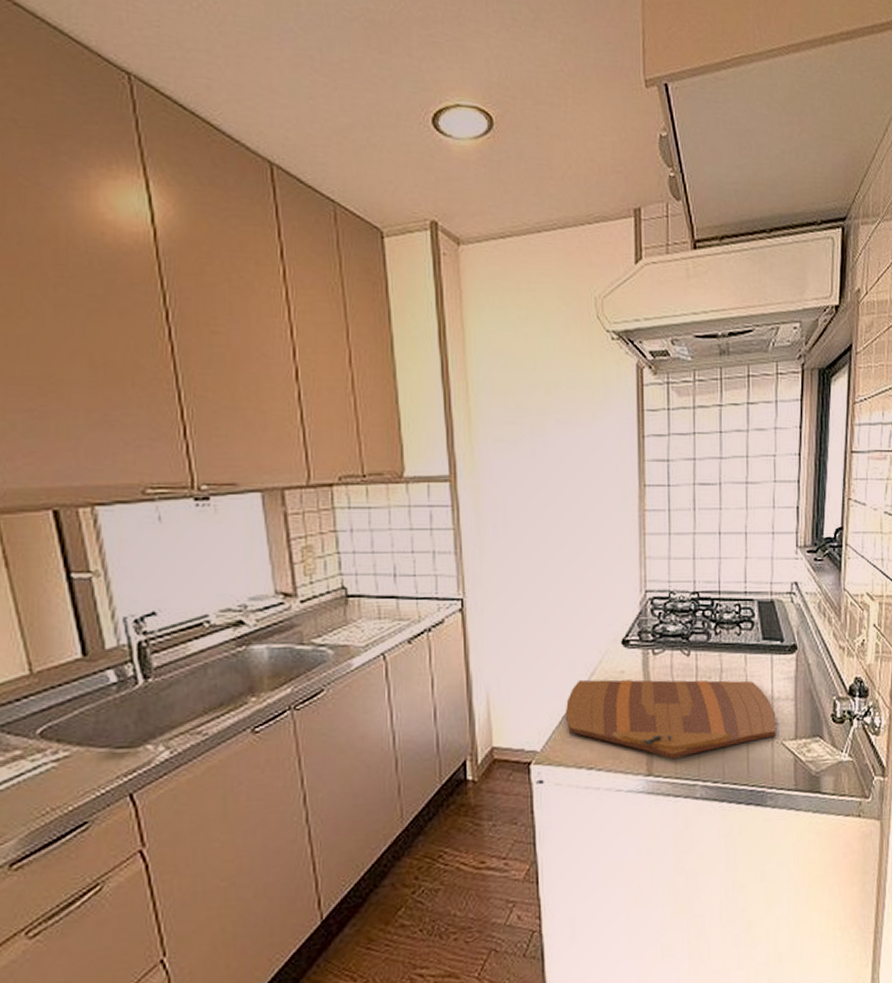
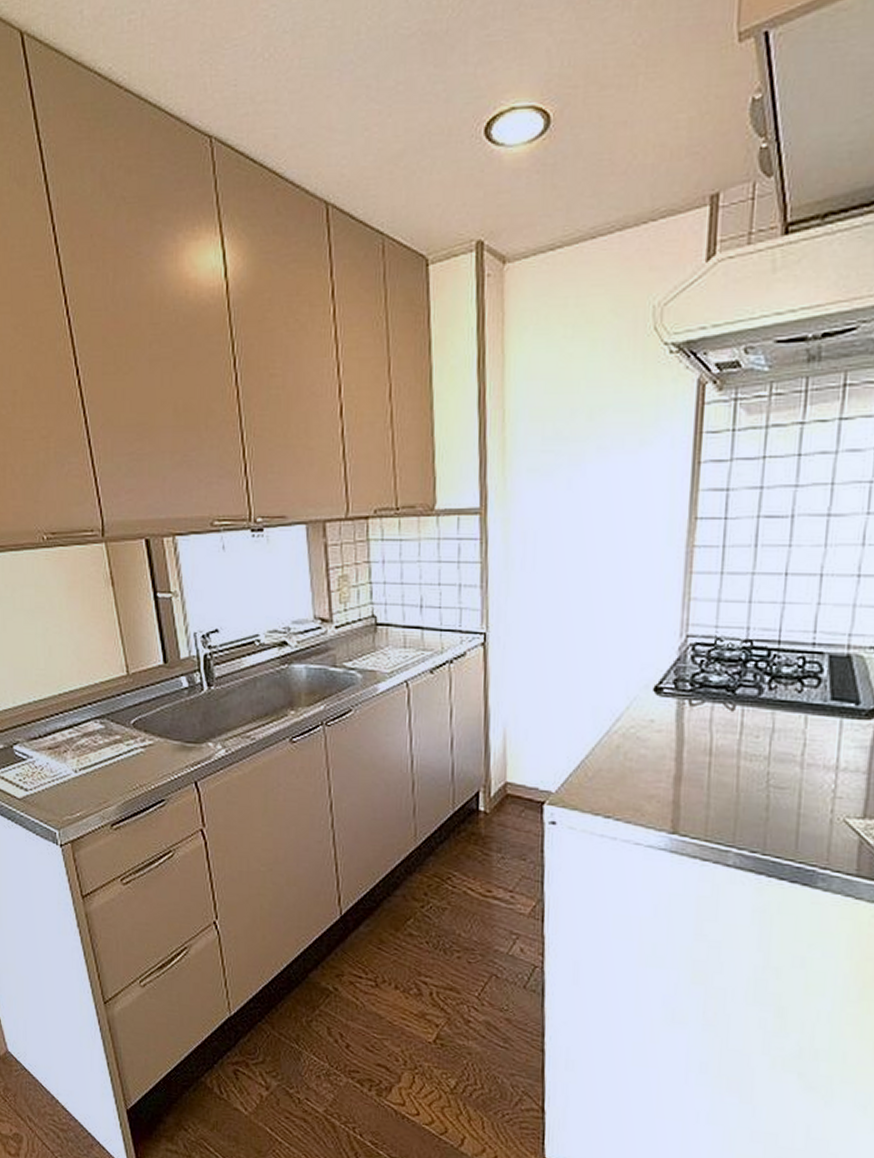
cutting board: present [566,679,776,760] -> none [585,724,840,821]

